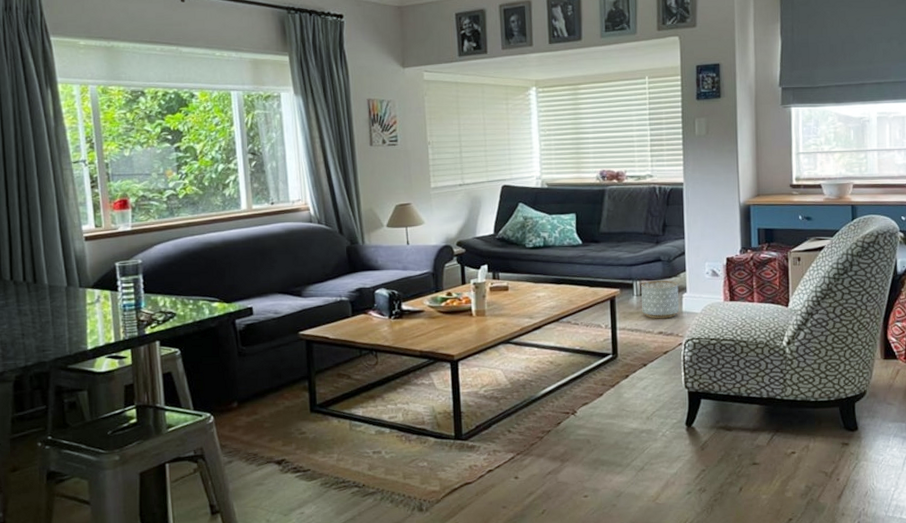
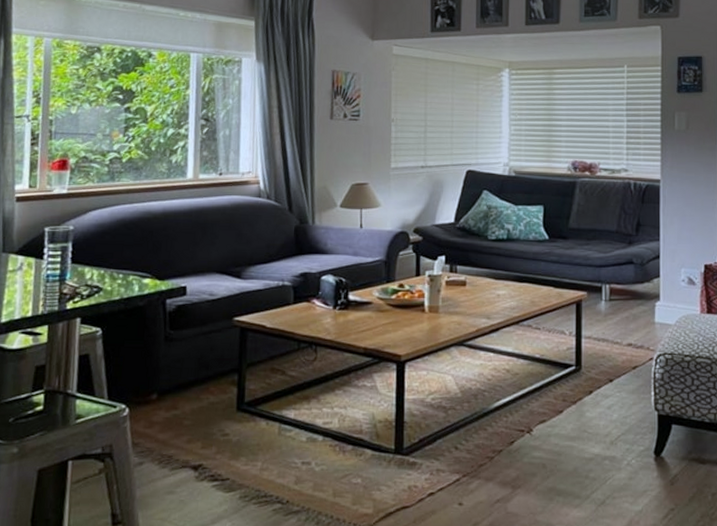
planter: present [641,280,680,319] -> none [611,285,652,329]

